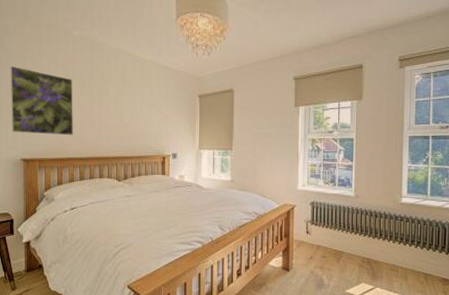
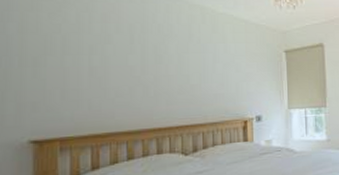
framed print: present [9,66,73,136] -> none [11,17,117,107]

